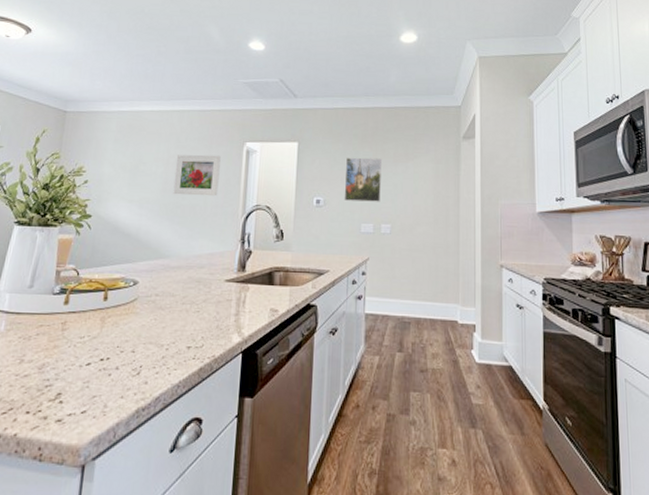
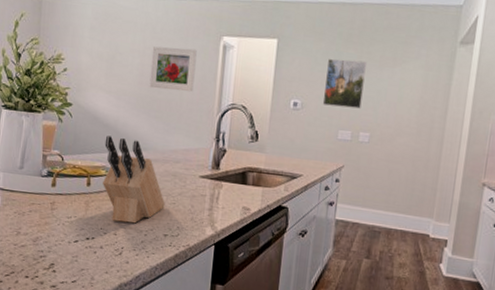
knife block: none [121,245,189,338] -> present [103,135,165,224]

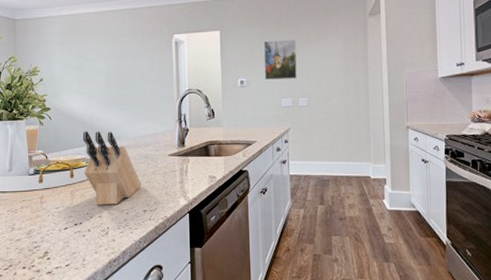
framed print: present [149,46,197,93] -> none [115,48,154,86]

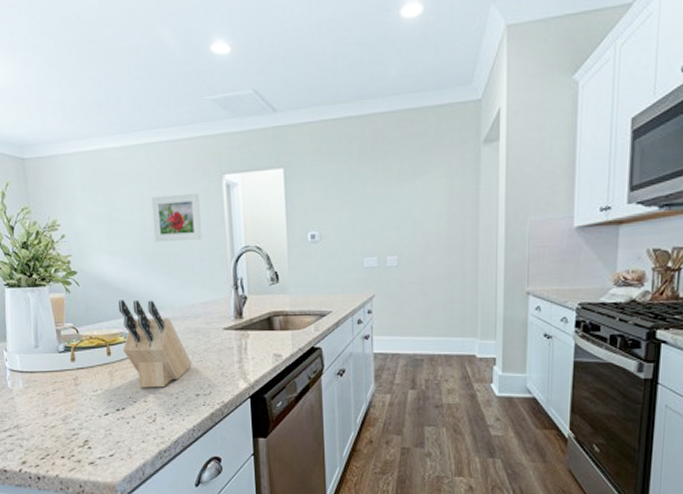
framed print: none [115,48,154,86] -> present [151,193,202,243]
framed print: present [263,39,297,80] -> none [341,178,385,233]

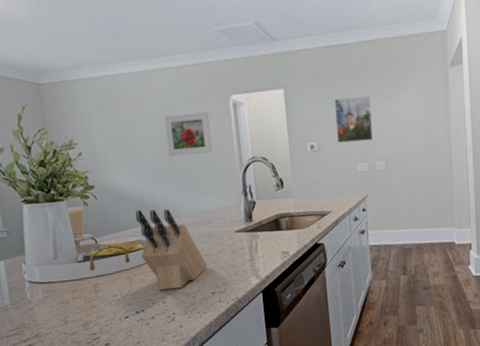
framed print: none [341,178,385,233] -> present [334,96,373,143]

